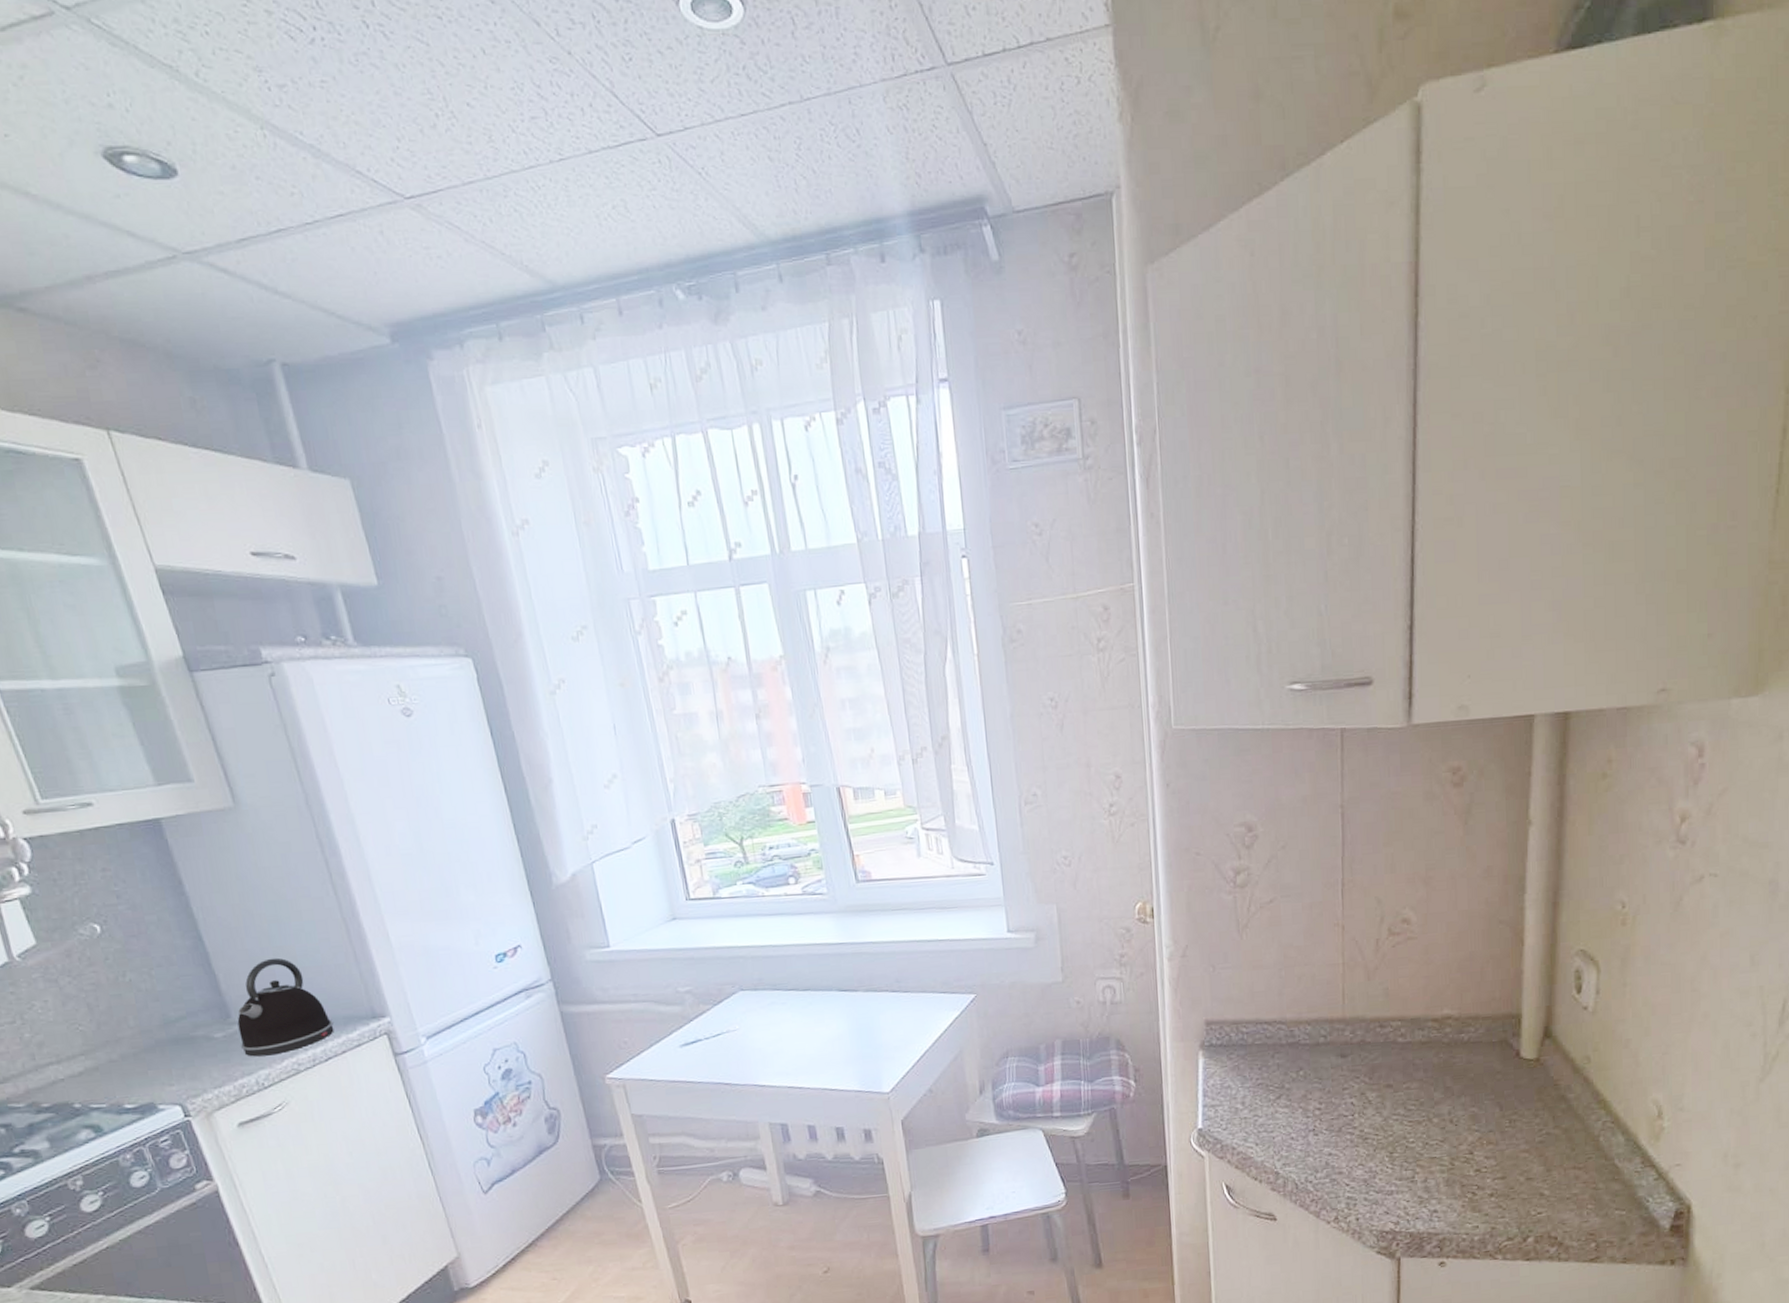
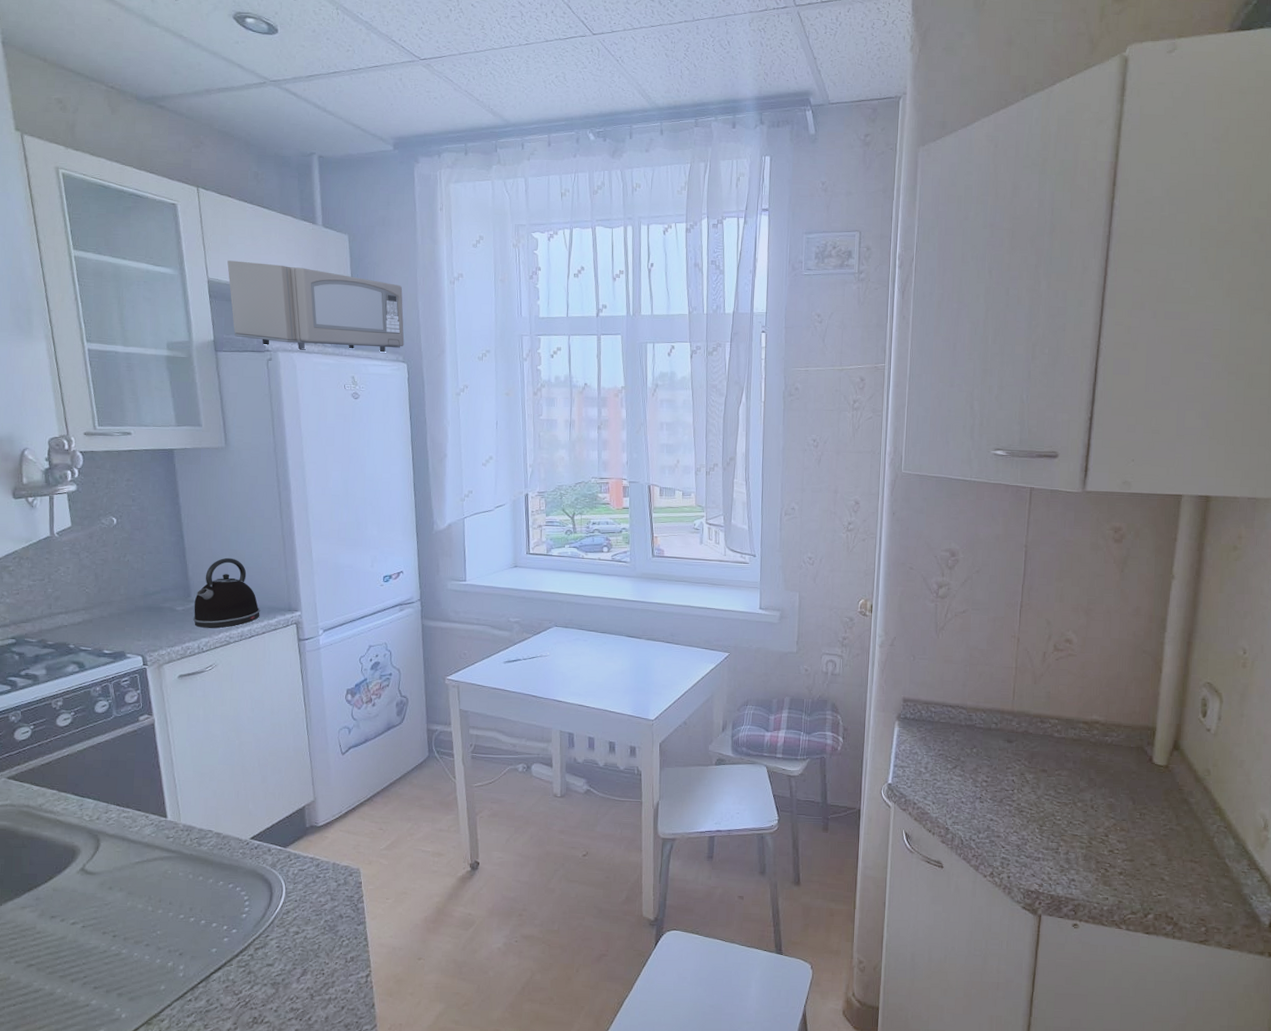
microwave: none [178,534,463,655] -> present [227,260,405,353]

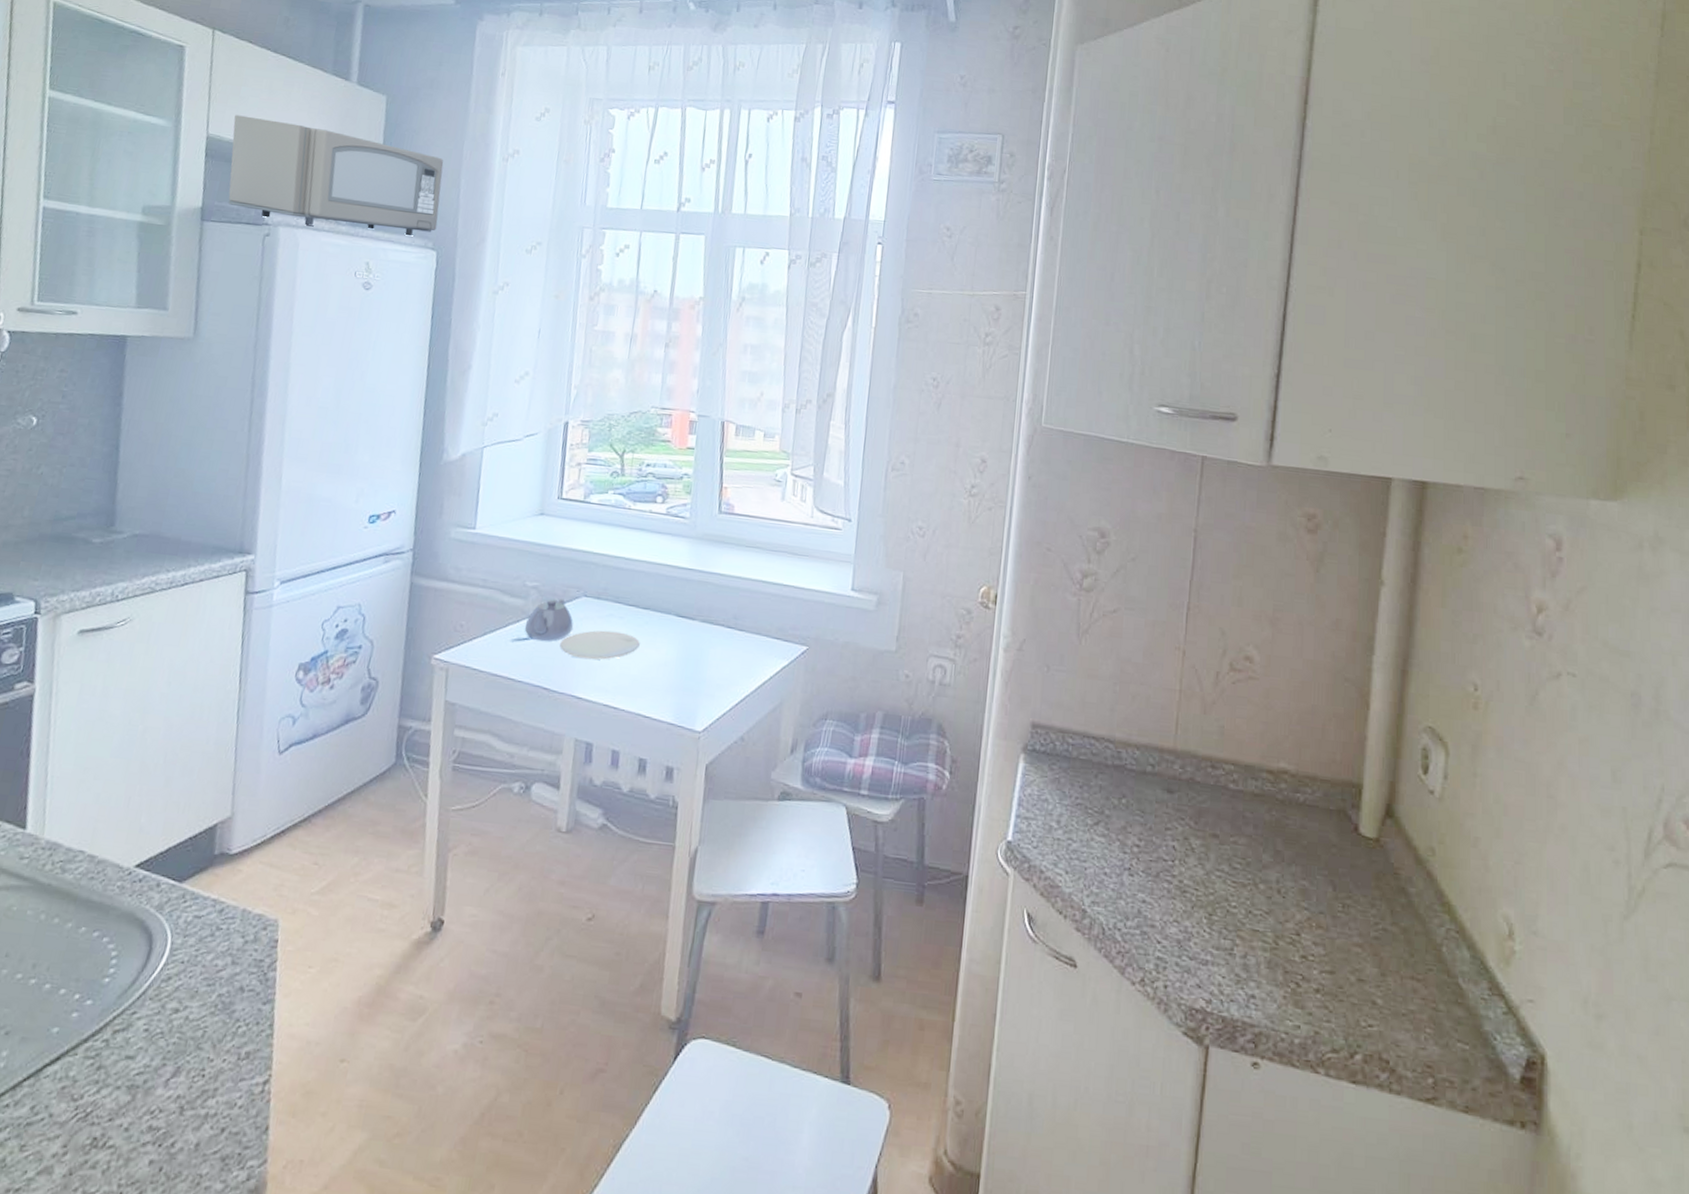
kettle: present [192,557,260,628] -> none [111,478,203,570]
teapot: none [512,629,550,662] -> present [524,599,574,642]
plate: none [541,650,601,673] -> present [560,630,640,660]

